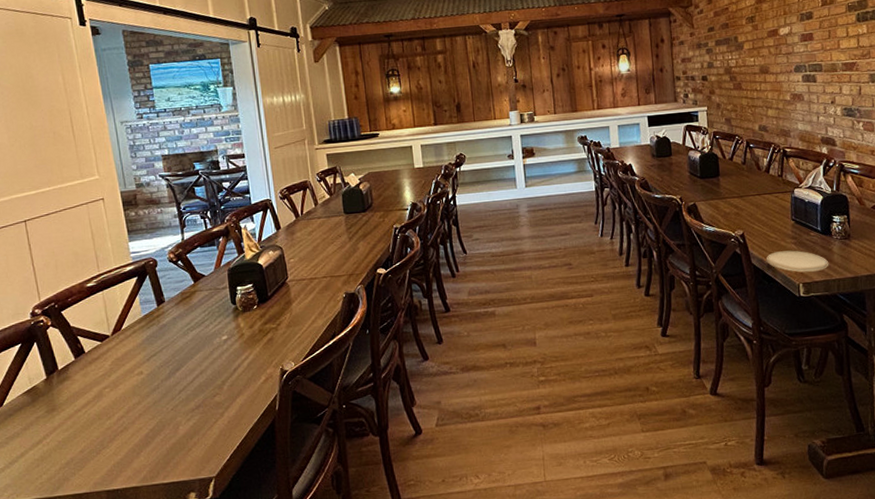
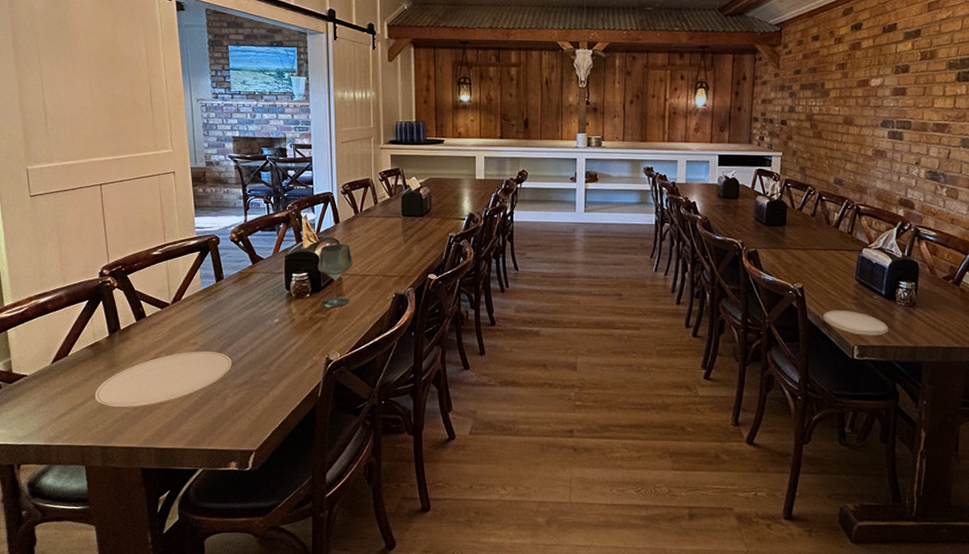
plate: none [35,379,182,455] -> present [94,351,232,409]
wine glass: none [262,249,300,317] -> present [317,243,354,307]

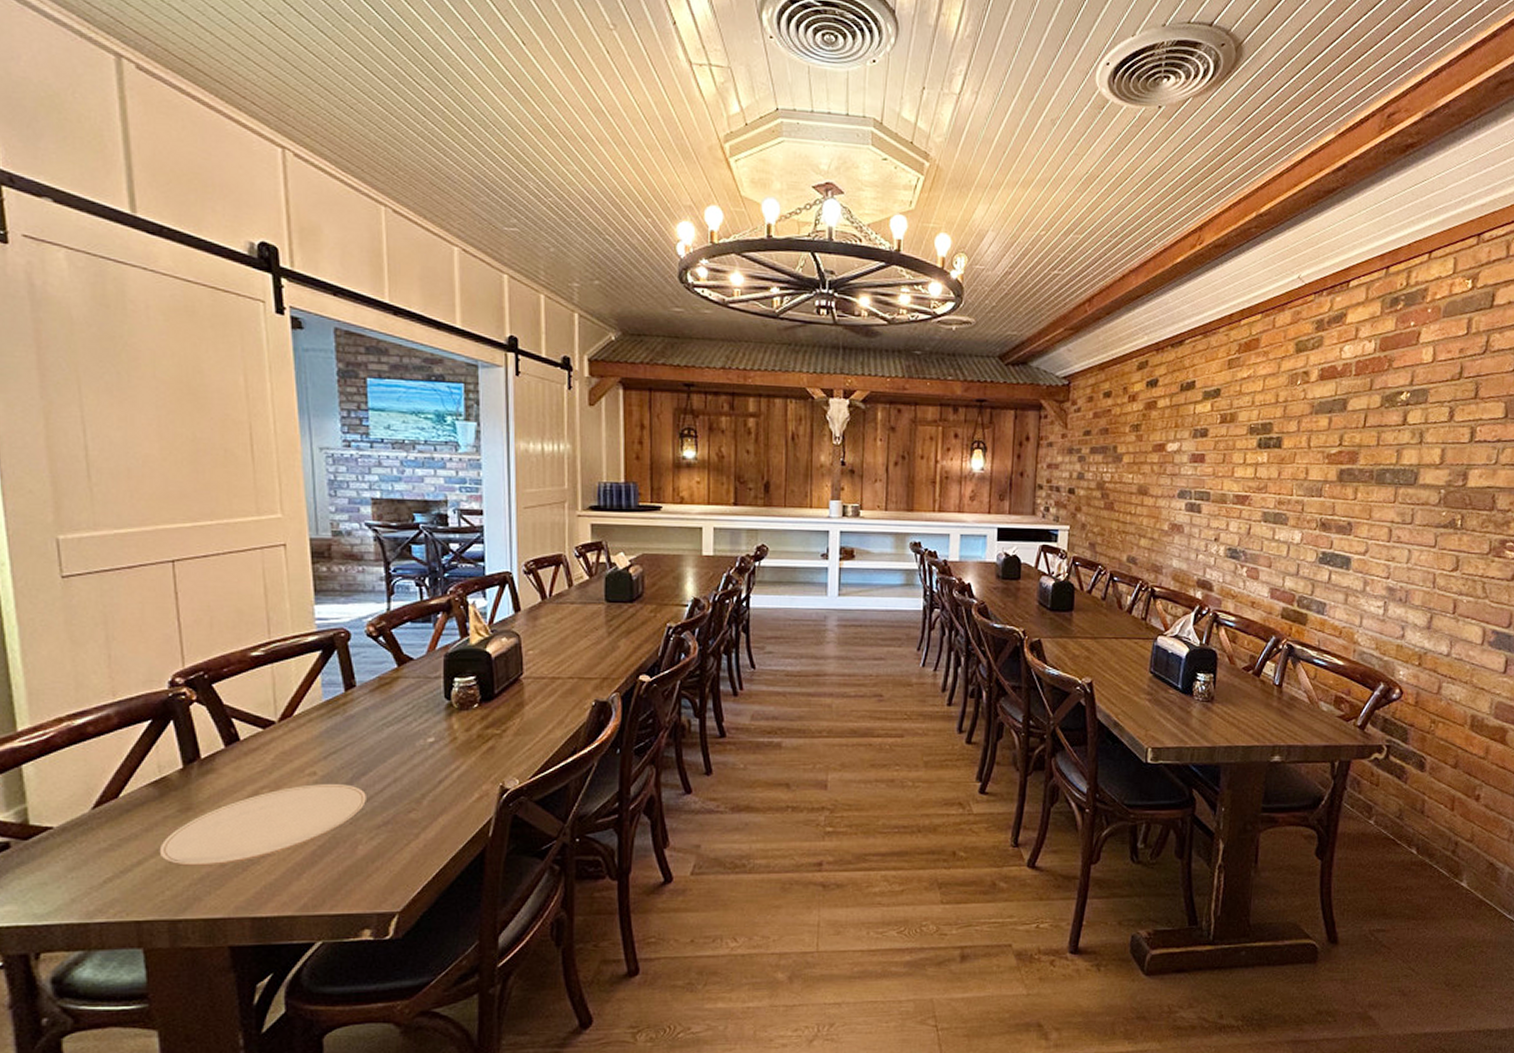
wine glass: present [317,243,354,307] -> none [489,637,540,720]
plate: present [822,310,889,337] -> none [1113,708,1185,737]

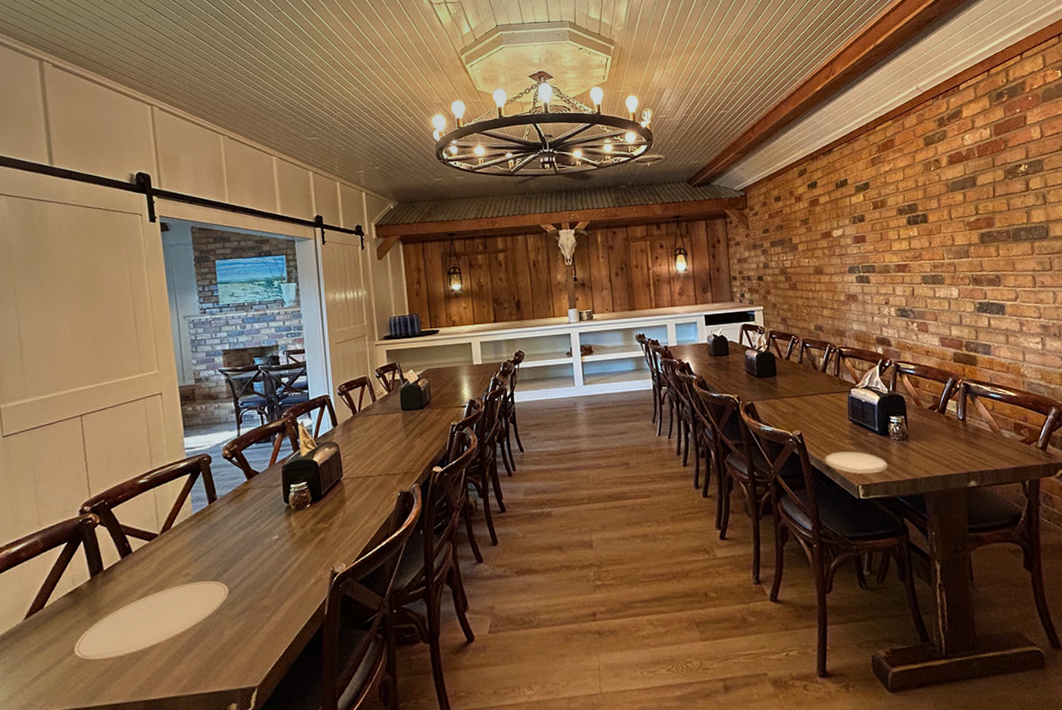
plate: none [1113,708,1185,737] -> present [824,451,888,475]

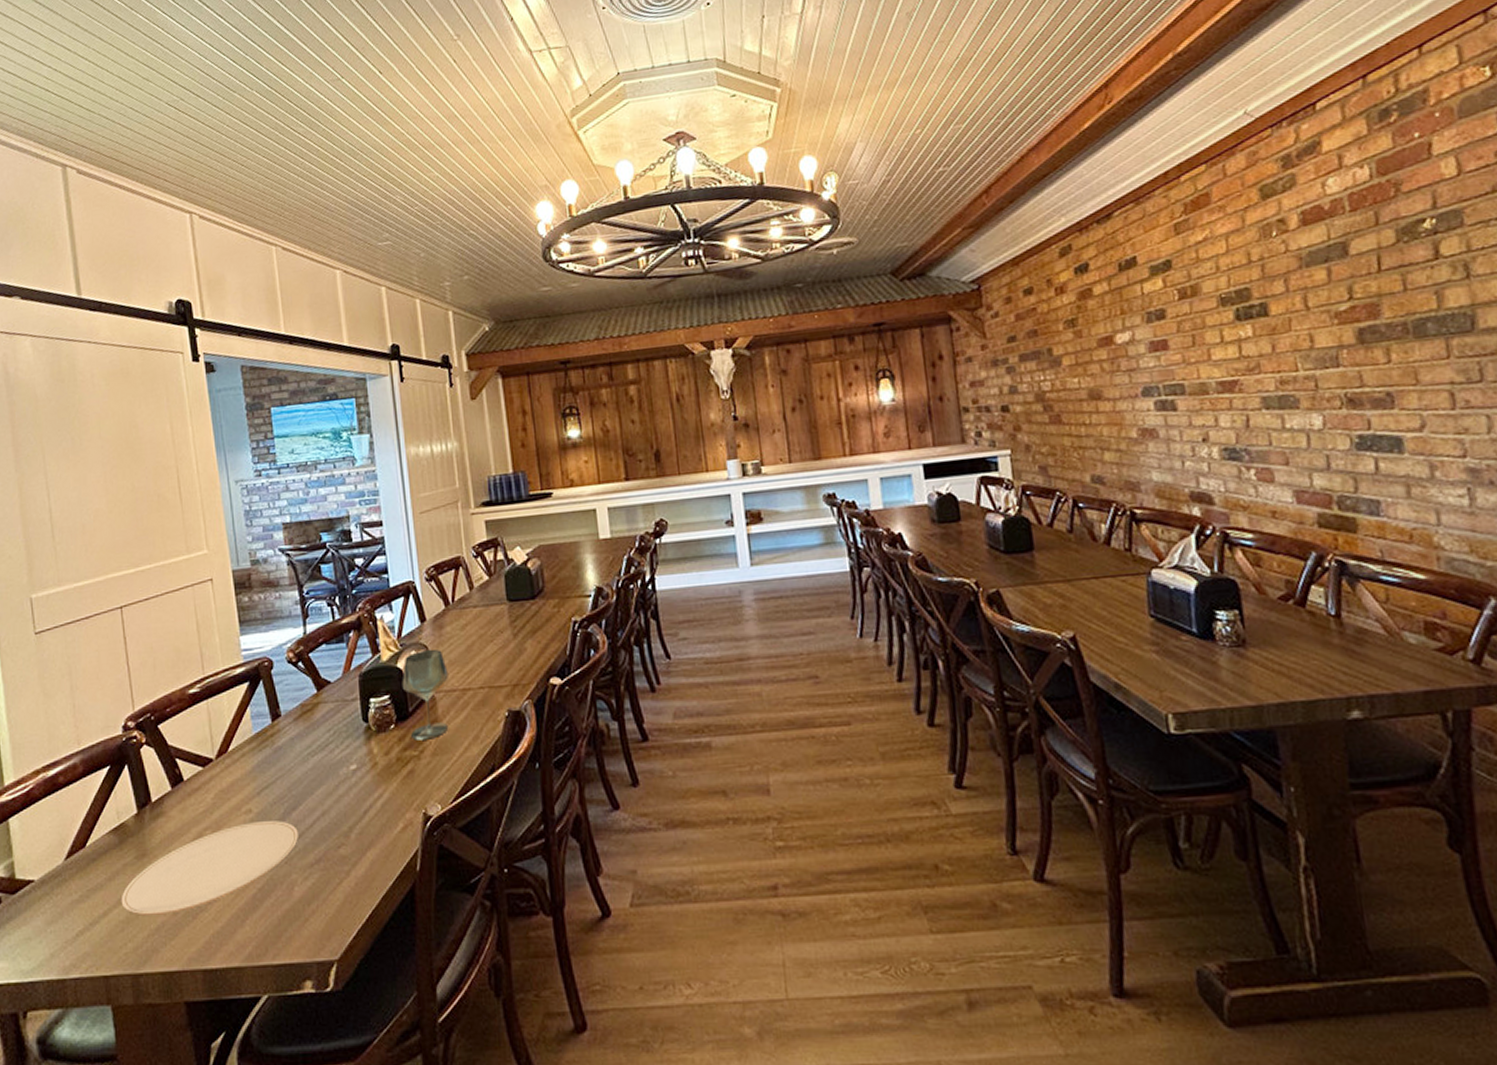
wine glass: none [317,446,355,516] -> present [402,649,450,740]
plate: present [824,451,888,475] -> none [1111,662,1214,698]

